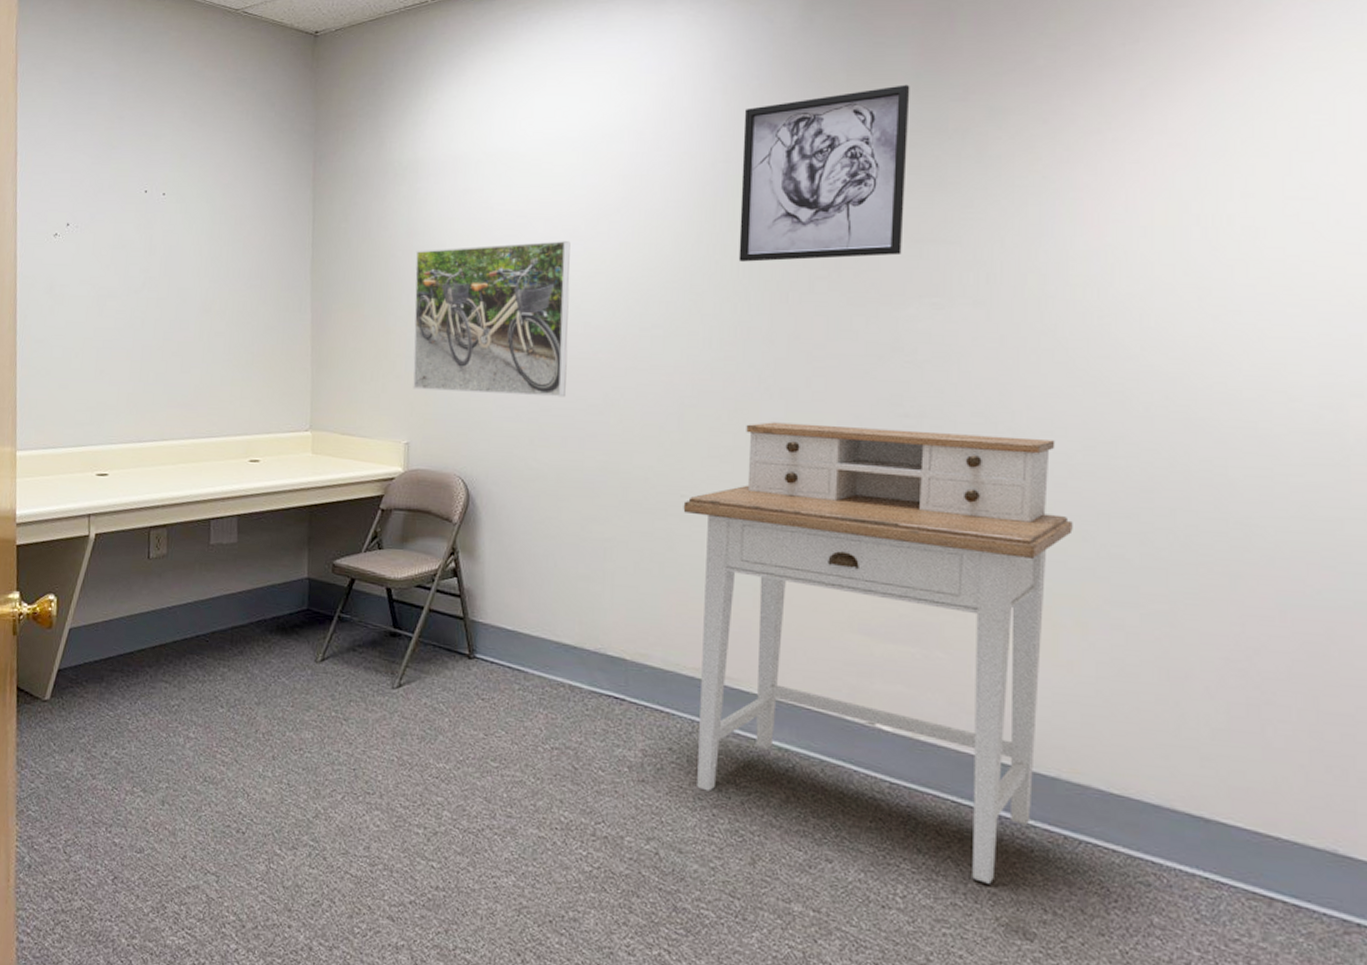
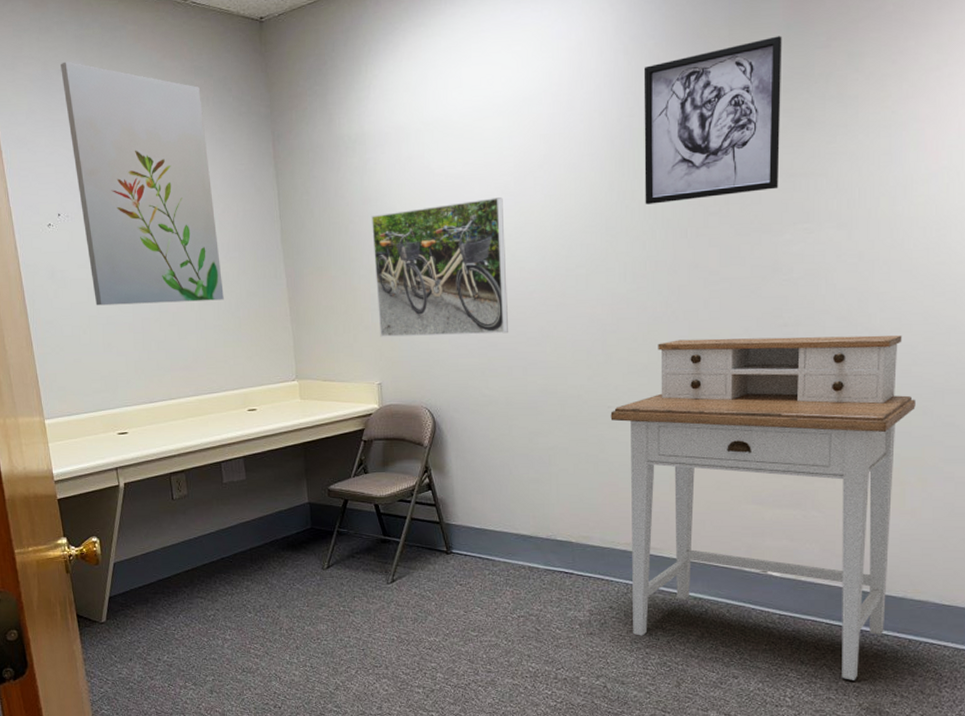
wall art: none [93,64,241,332] -> present [60,61,224,306]

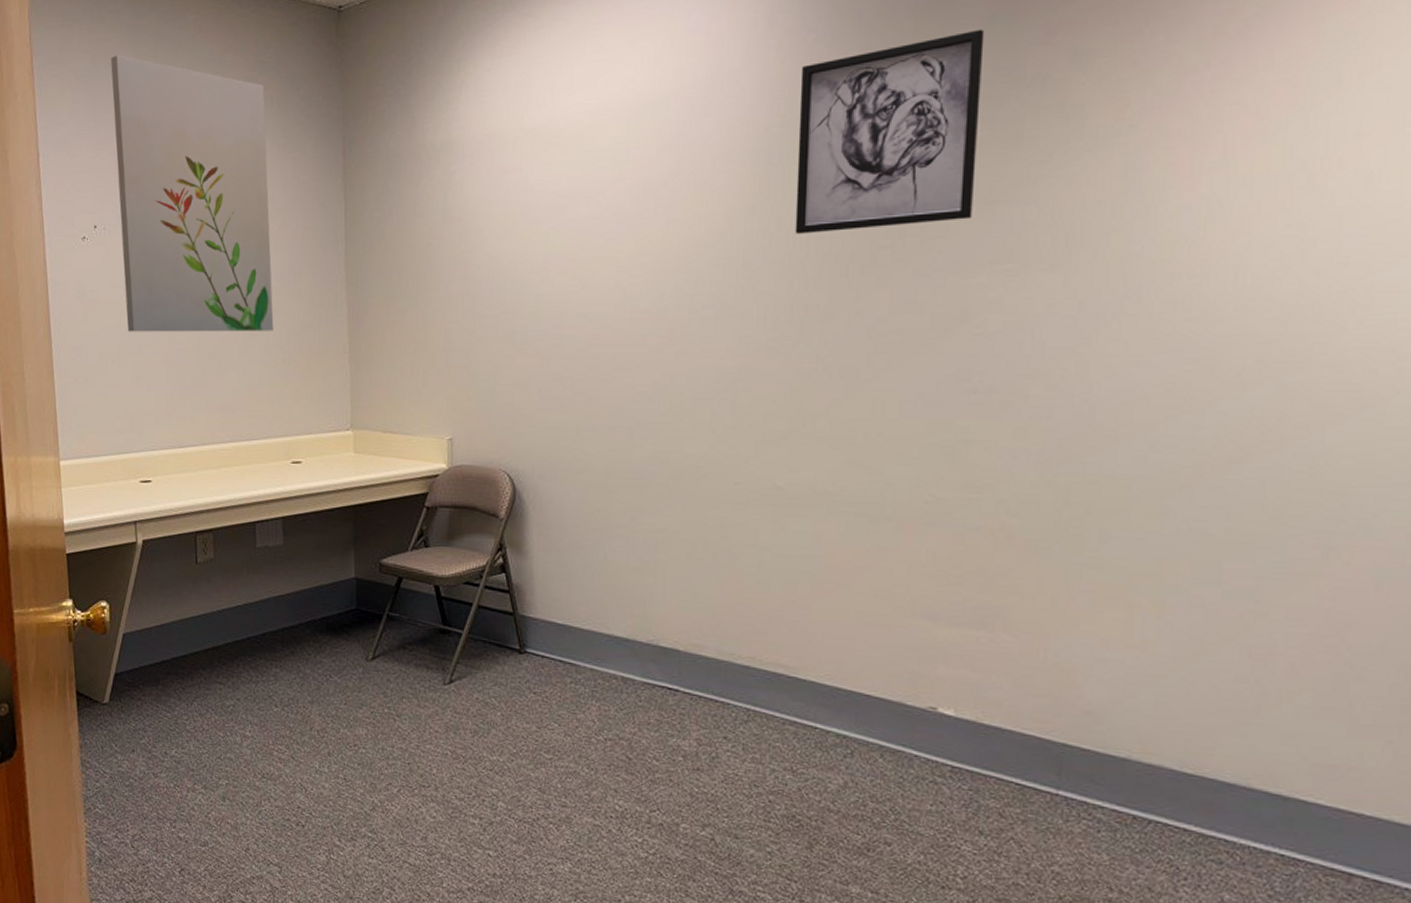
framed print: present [371,197,508,337] -> none [452,220,615,386]
desk: present [610,335,916,680] -> none [737,403,1152,864]

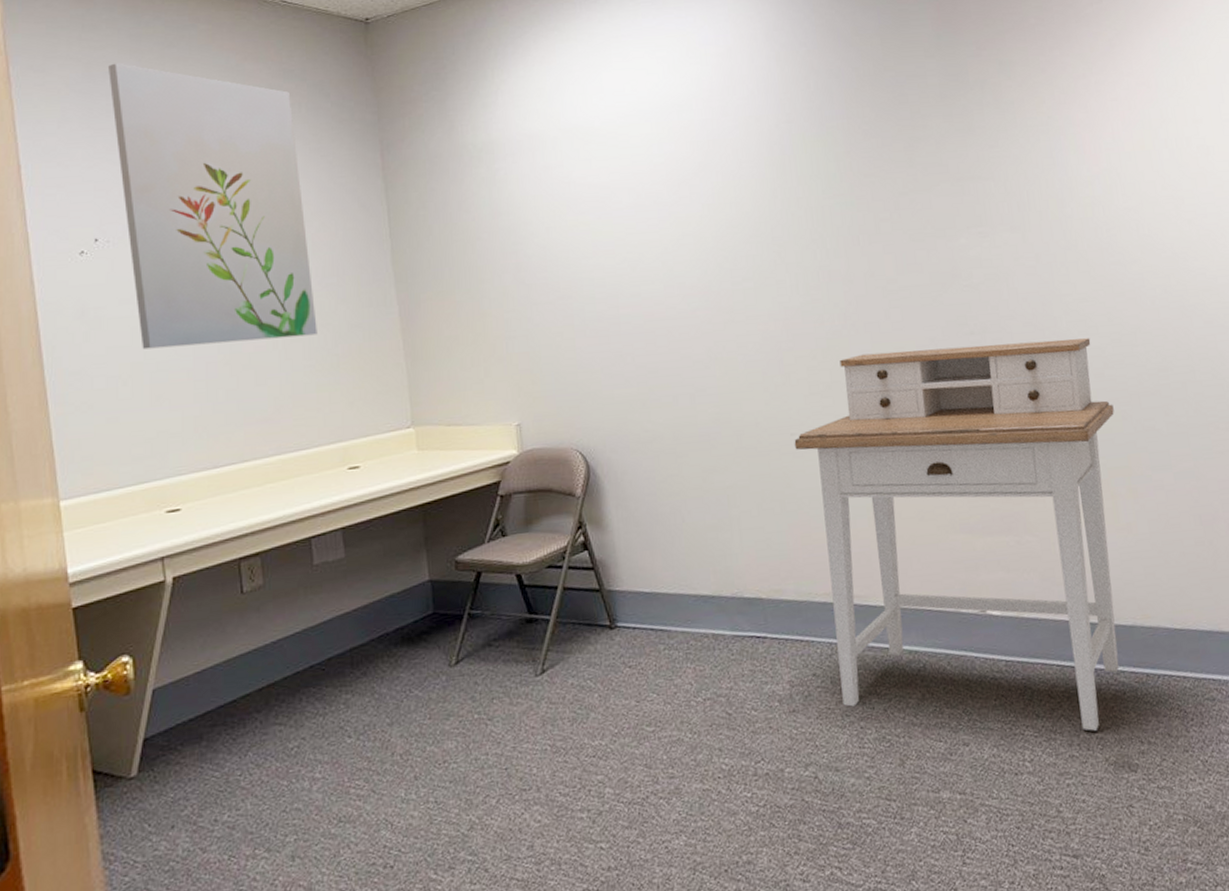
desk: none [737,403,1152,864] -> present [794,338,1120,731]
wall art: present [795,29,985,234] -> none [797,45,948,212]

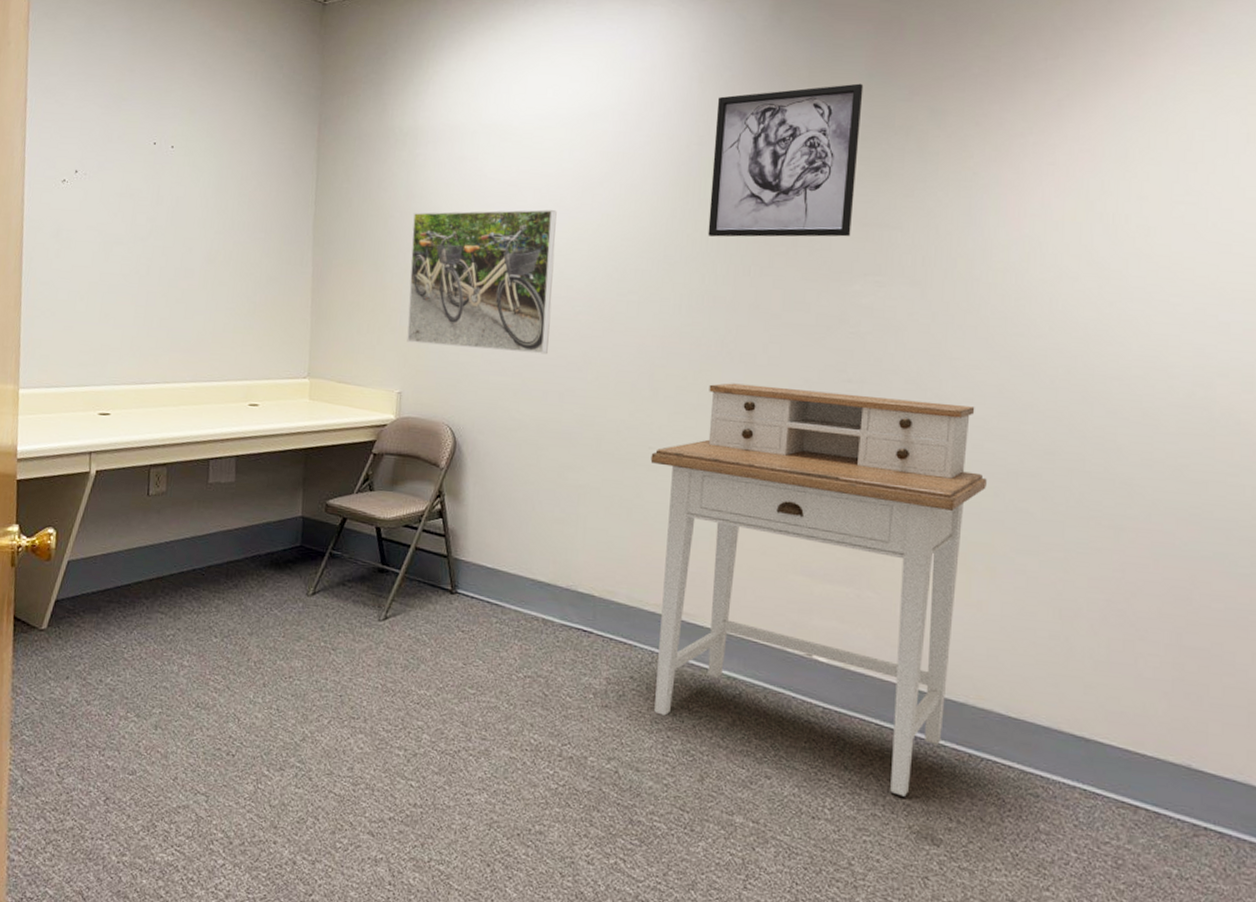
wall art: present [108,63,317,350] -> none [99,18,250,282]
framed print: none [502,208,671,369] -> present [407,209,557,355]
wall art: none [797,45,948,212] -> present [707,83,864,237]

